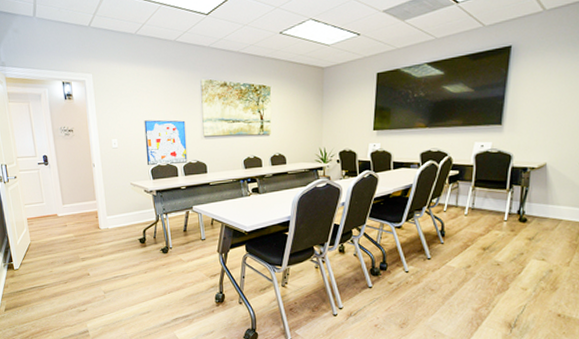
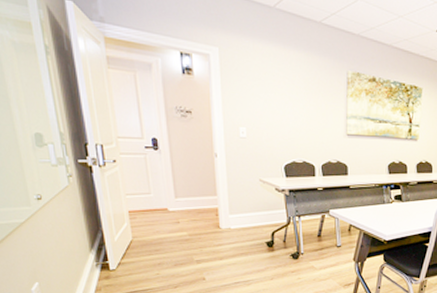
wall art: present [144,120,188,166] -> none [279,109,327,162]

